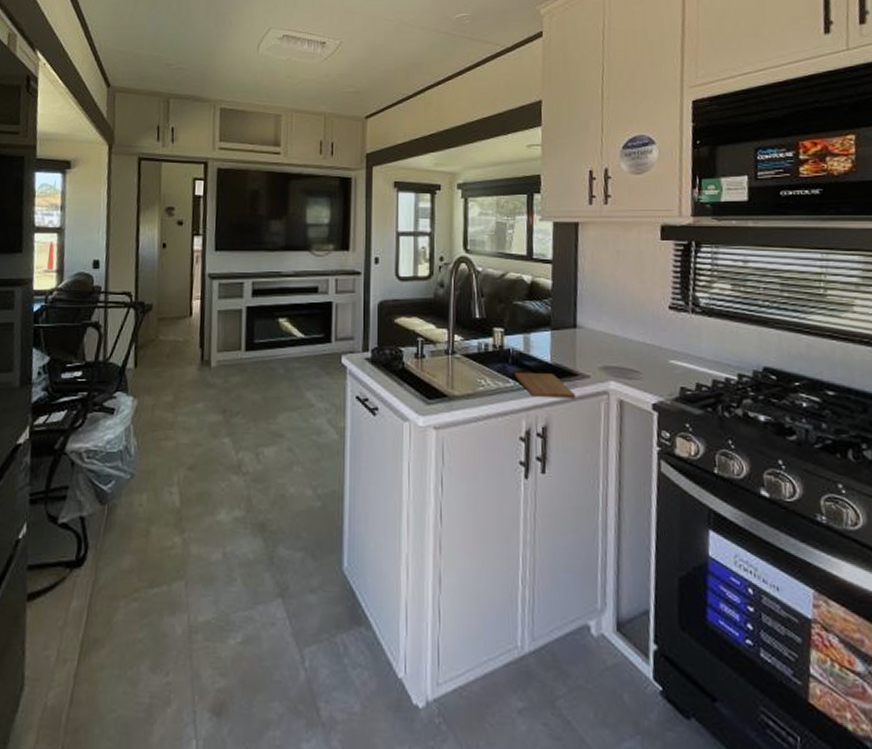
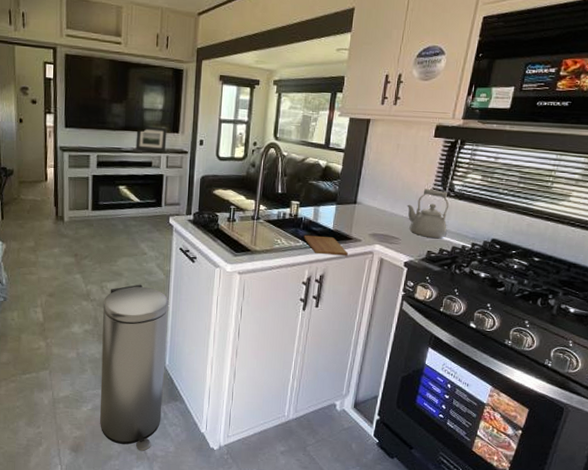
pedal bin: none [253,448,344,713] -> present [100,284,169,452]
picture frame: none [298,244,335,275] -> present [135,126,167,153]
kettle: none [642,304,701,370] -> present [407,188,450,239]

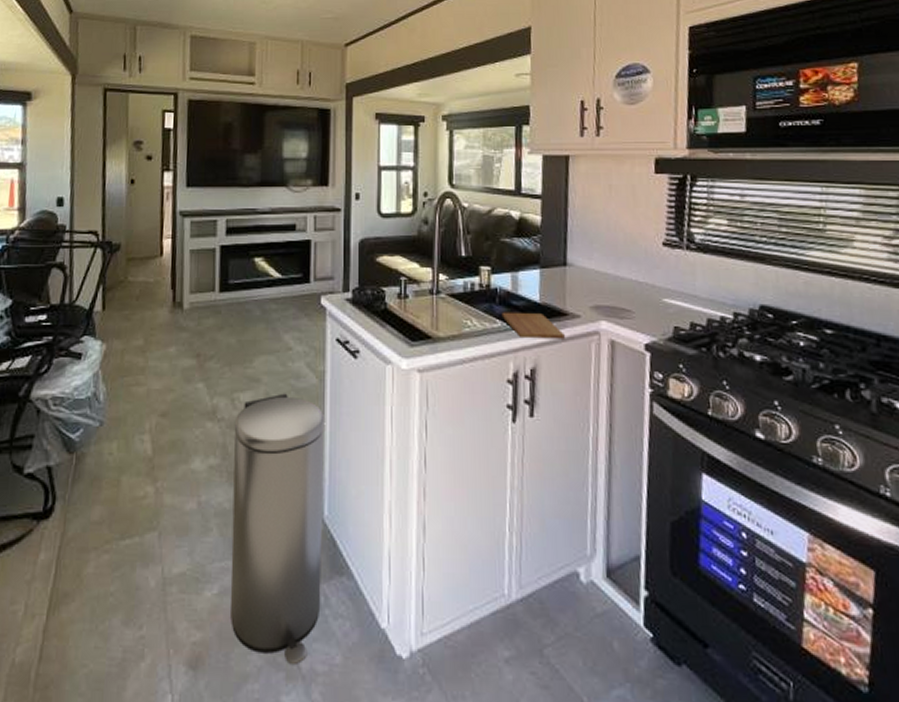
picture frame: present [135,126,167,153] -> none [274,180,314,212]
kettle: present [407,188,450,239] -> none [635,240,696,309]

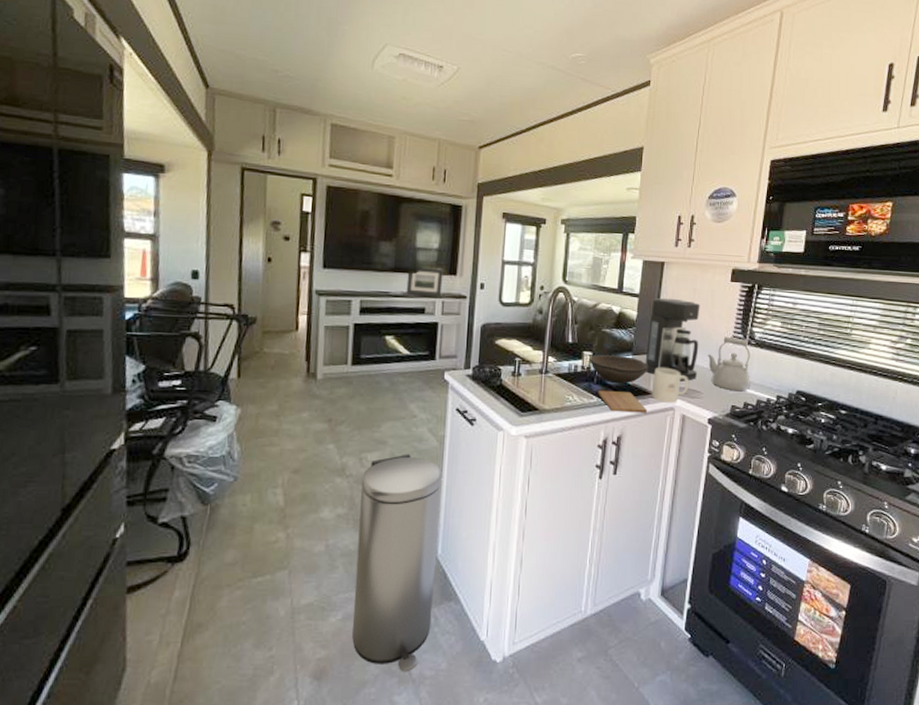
picture frame: none [274,180,314,212] -> present [406,267,443,297]
bowl: none [488,268,560,304] -> present [589,354,647,384]
coffee maker: none [556,197,624,299] -> present [645,298,700,382]
mug: none [568,283,616,325] -> present [652,368,689,403]
kettle: none [635,240,696,309] -> present [707,336,751,392]

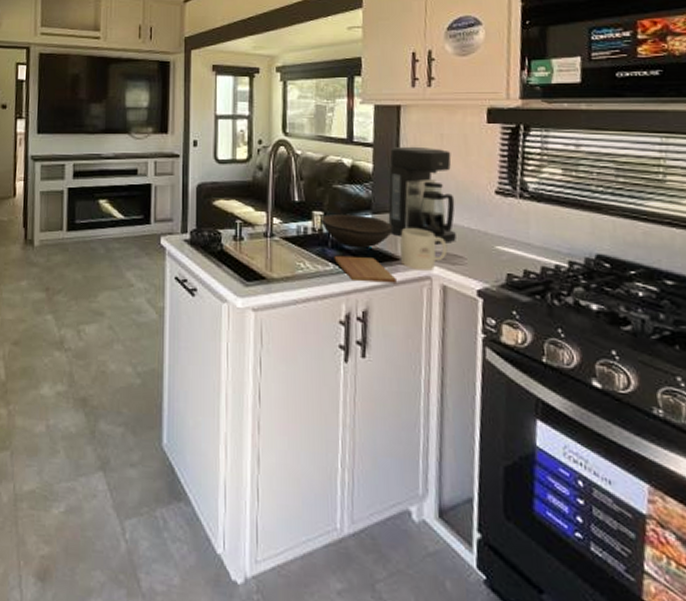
pedal bin: present [352,453,442,672] -> none [76,326,164,584]
picture frame: present [406,267,443,297] -> none [118,127,154,157]
kettle: present [707,336,751,392] -> none [467,188,530,257]

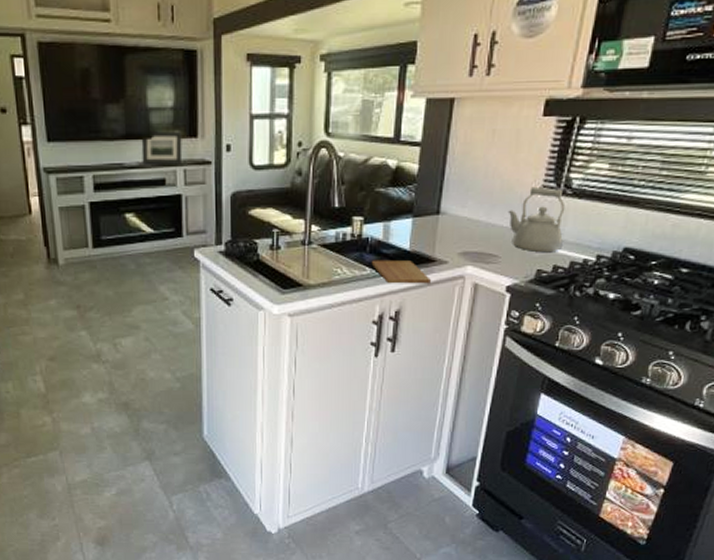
picture frame: none [118,127,154,157] -> present [141,131,183,165]
bowl: present [320,214,392,249] -> none [360,218,431,252]
coffee maker: present [388,146,456,245] -> none [428,144,501,245]
mug: present [400,228,448,271] -> none [437,230,484,270]
kettle: none [467,188,530,257] -> present [508,186,566,253]

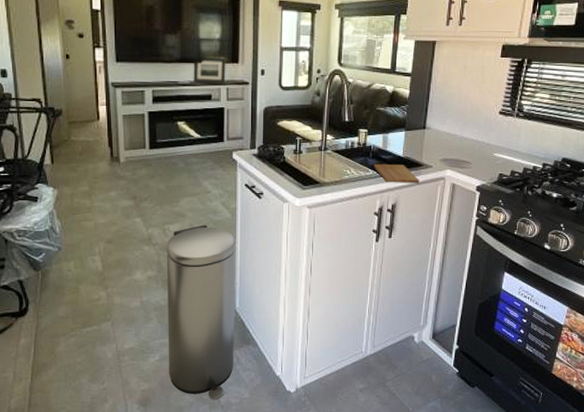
pedal bin: none [118,337,204,541] -> present [166,224,236,400]
kettle: present [508,186,566,253] -> none [476,110,519,161]

